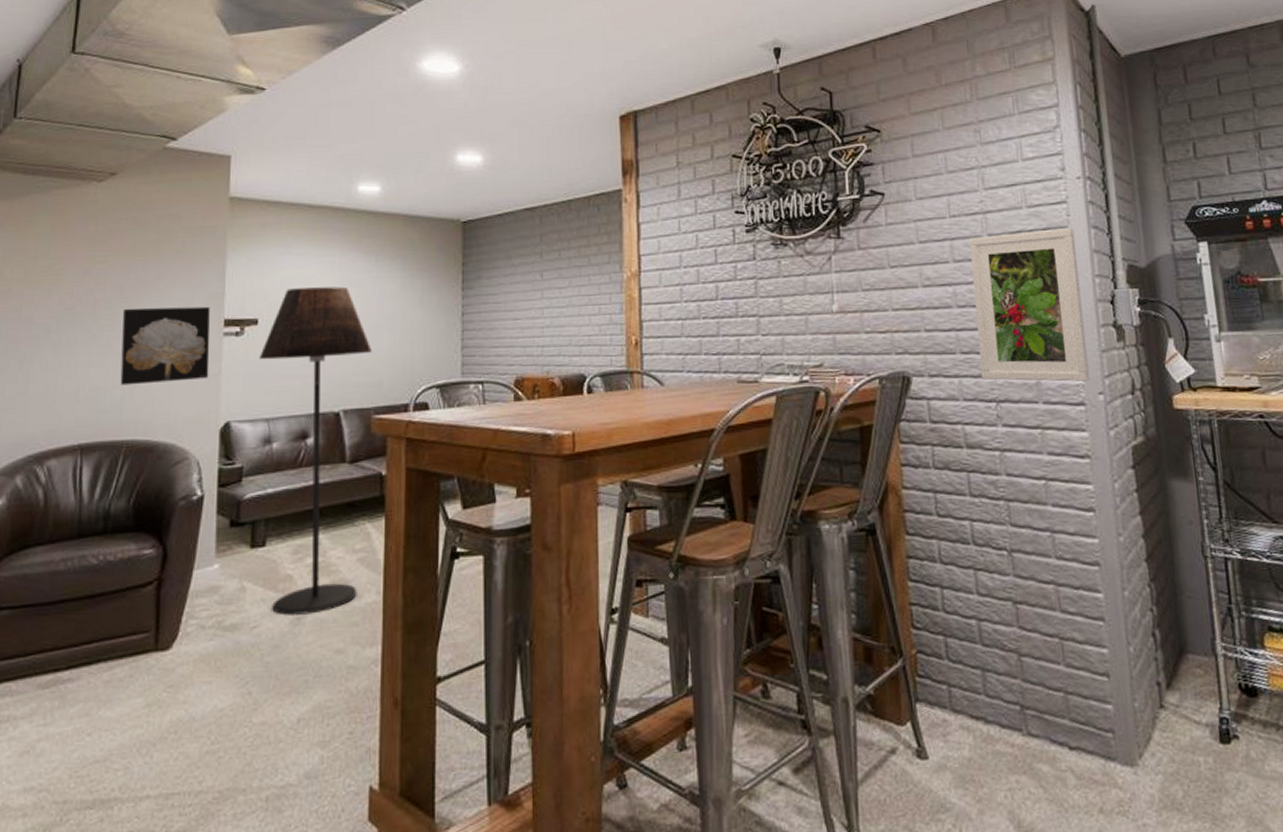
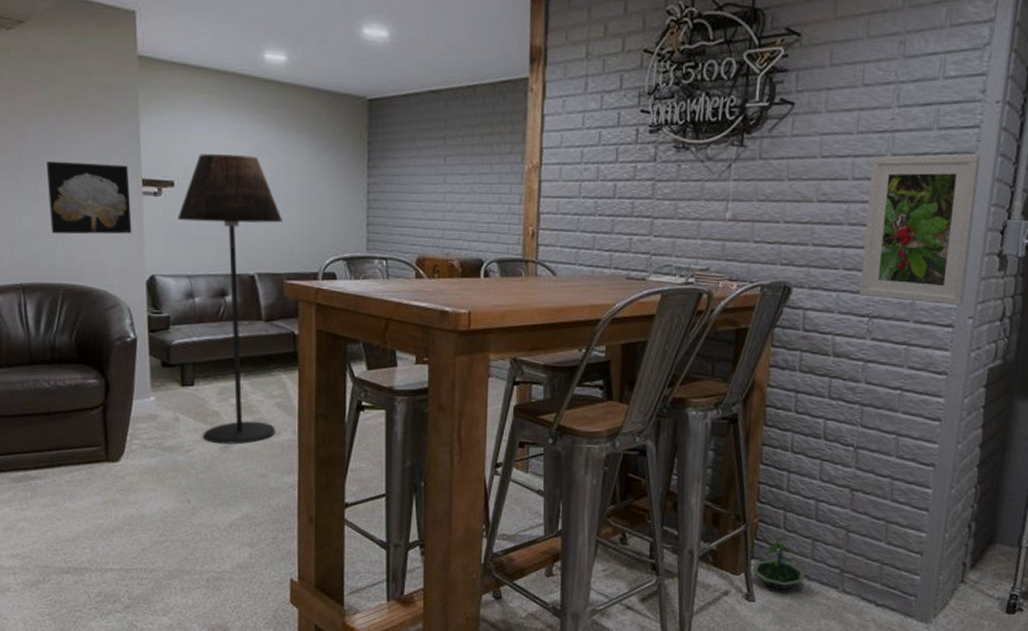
terrarium: none [919,669,981,741] -> present [752,536,806,591]

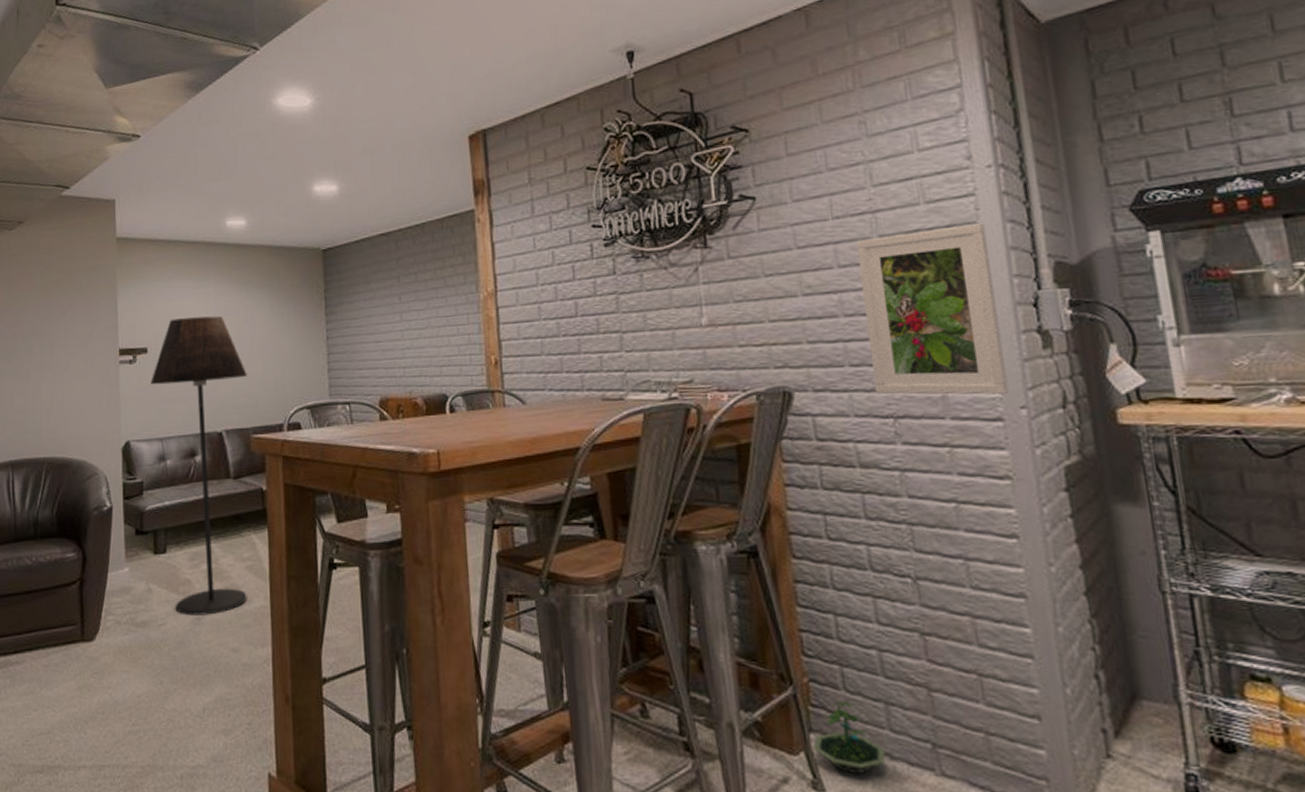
wall art: present [47,160,132,234] -> none [37,337,110,409]

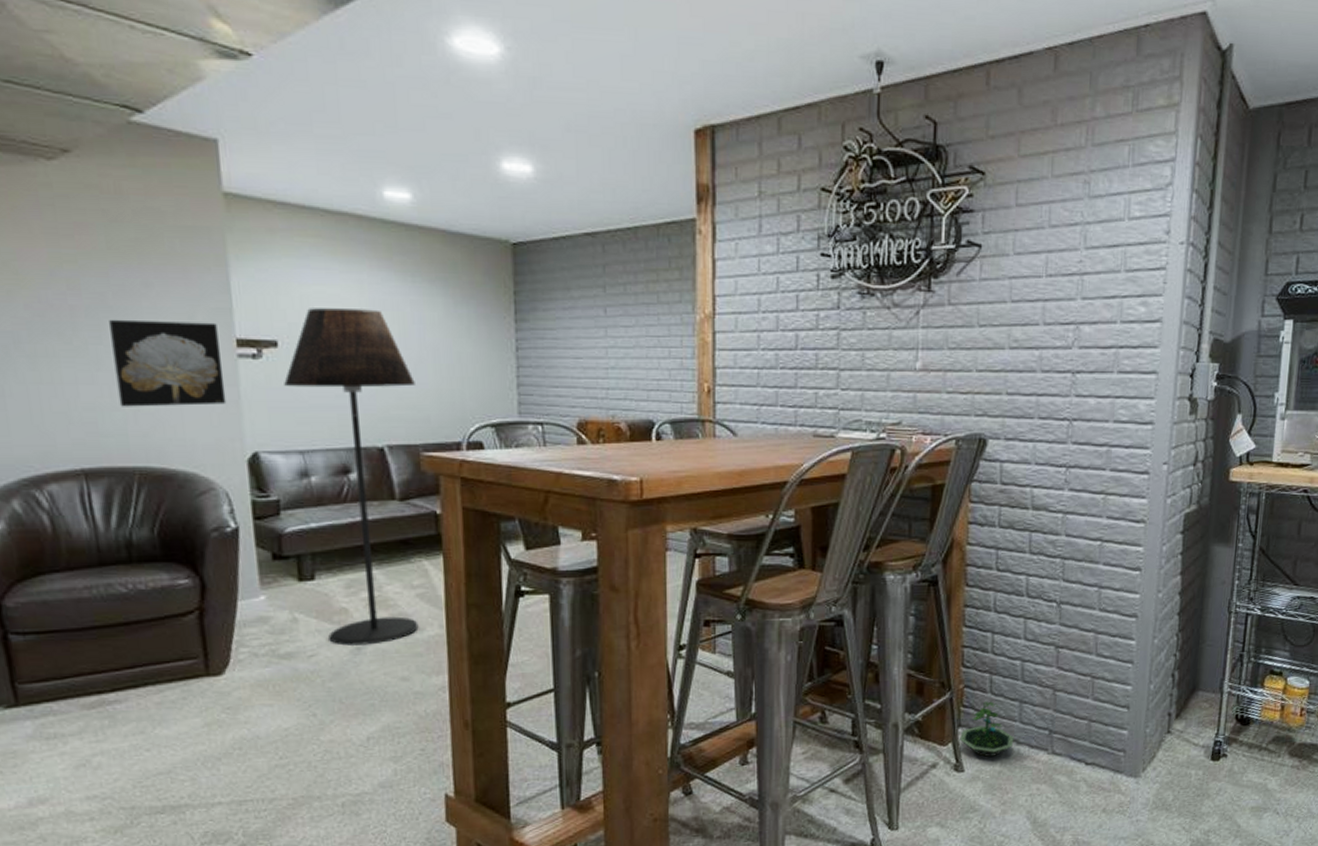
wall art: none [37,337,110,409] -> present [109,319,227,407]
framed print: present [856,223,1009,395] -> none [1056,296,1168,451]

